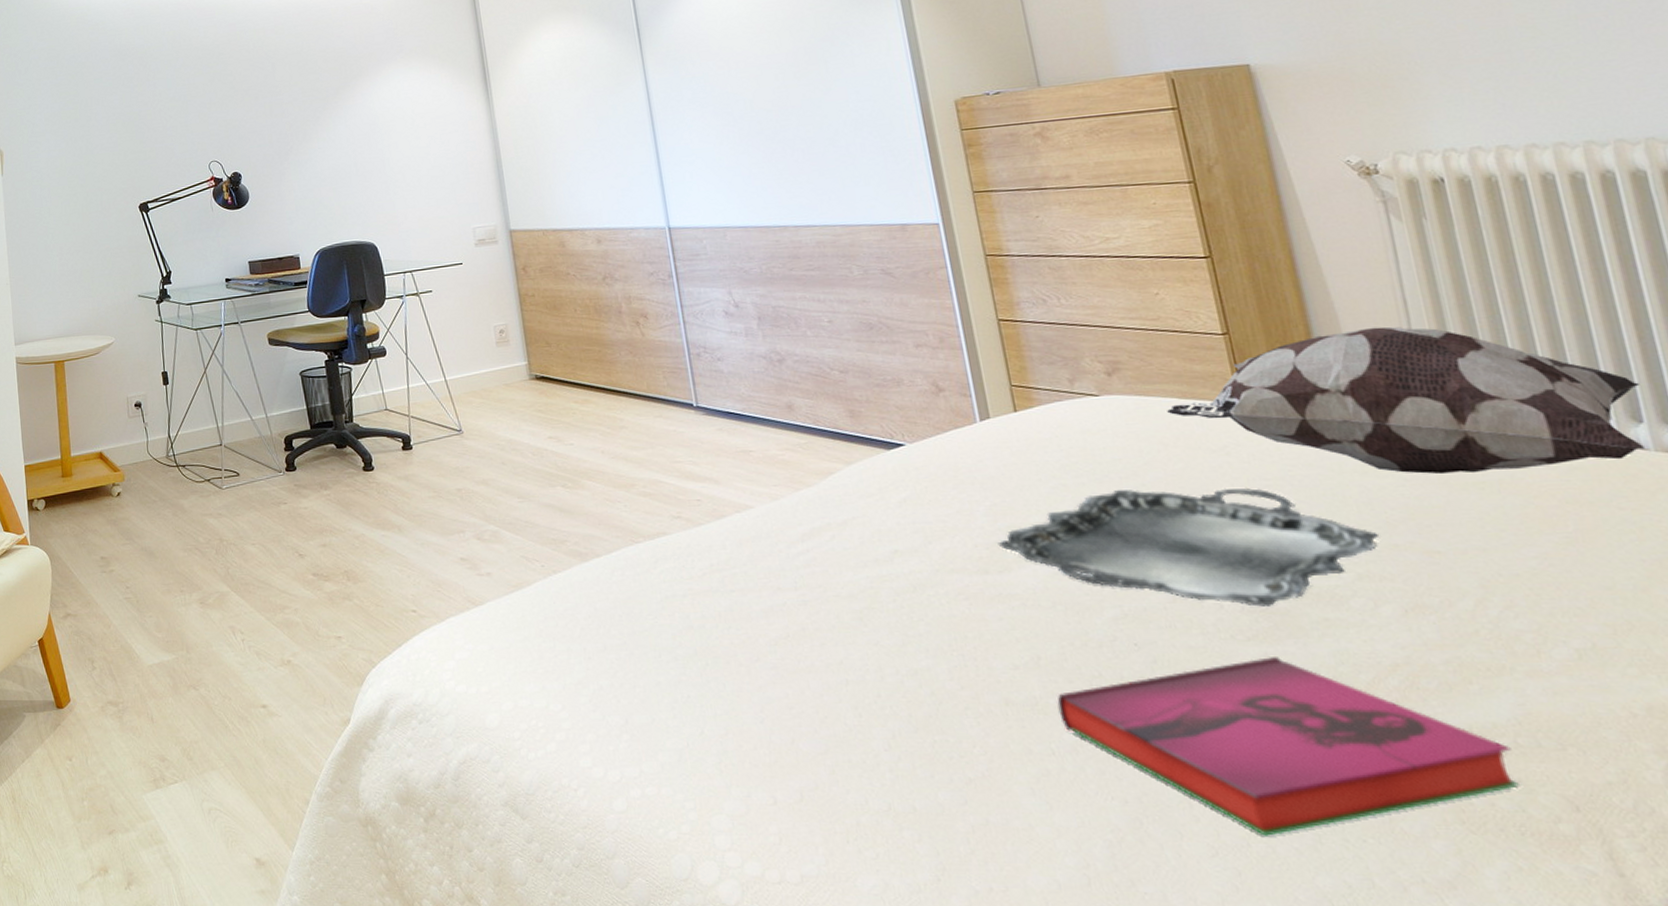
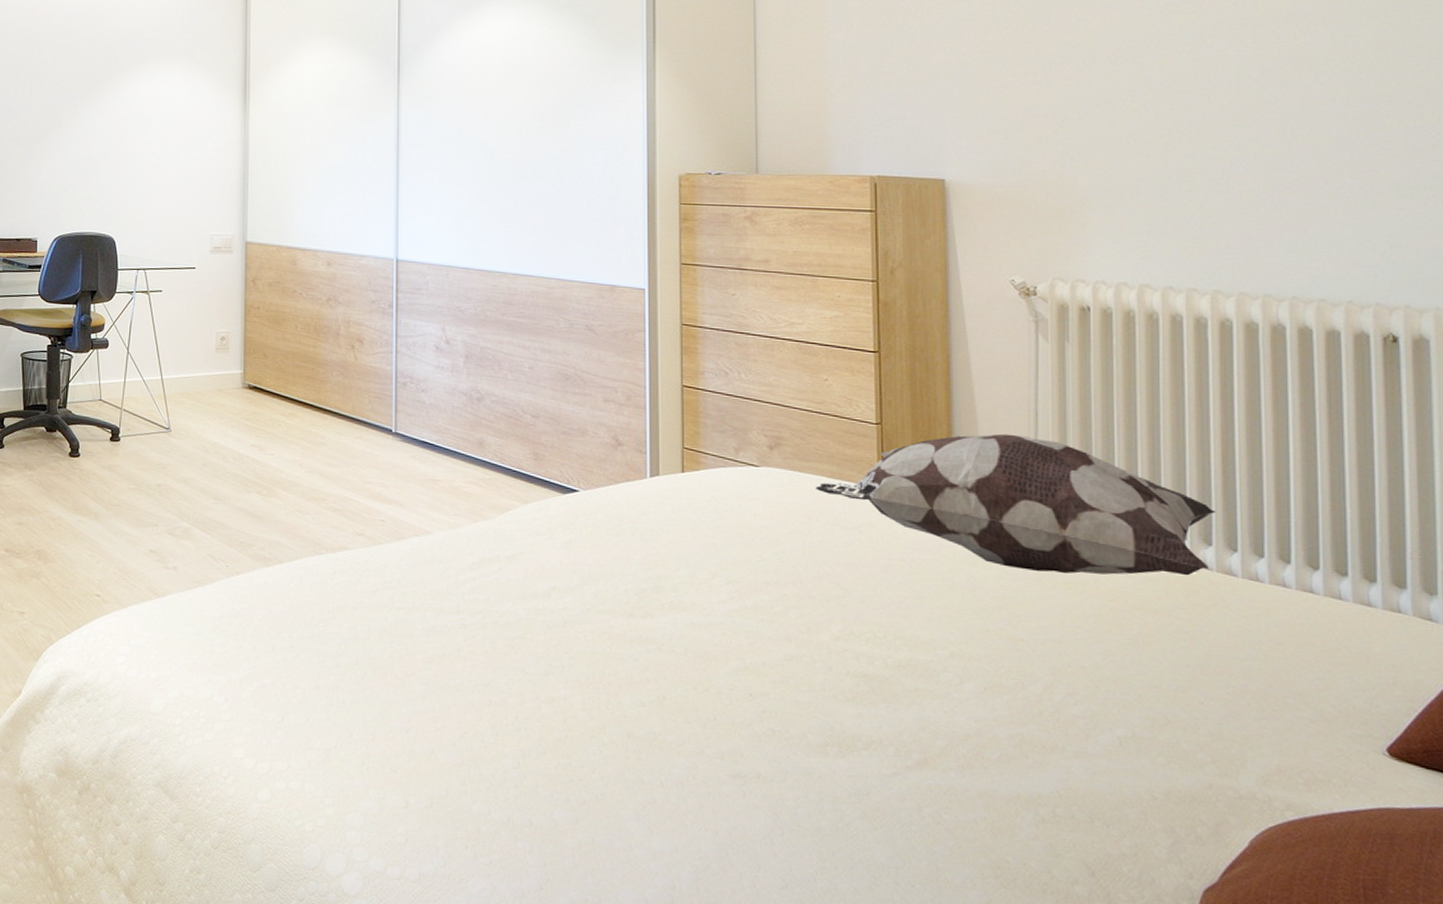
serving tray: present [997,487,1380,607] -> none [646,554,976,673]
hardback book: present [1057,657,1521,836] -> none [673,717,1051,875]

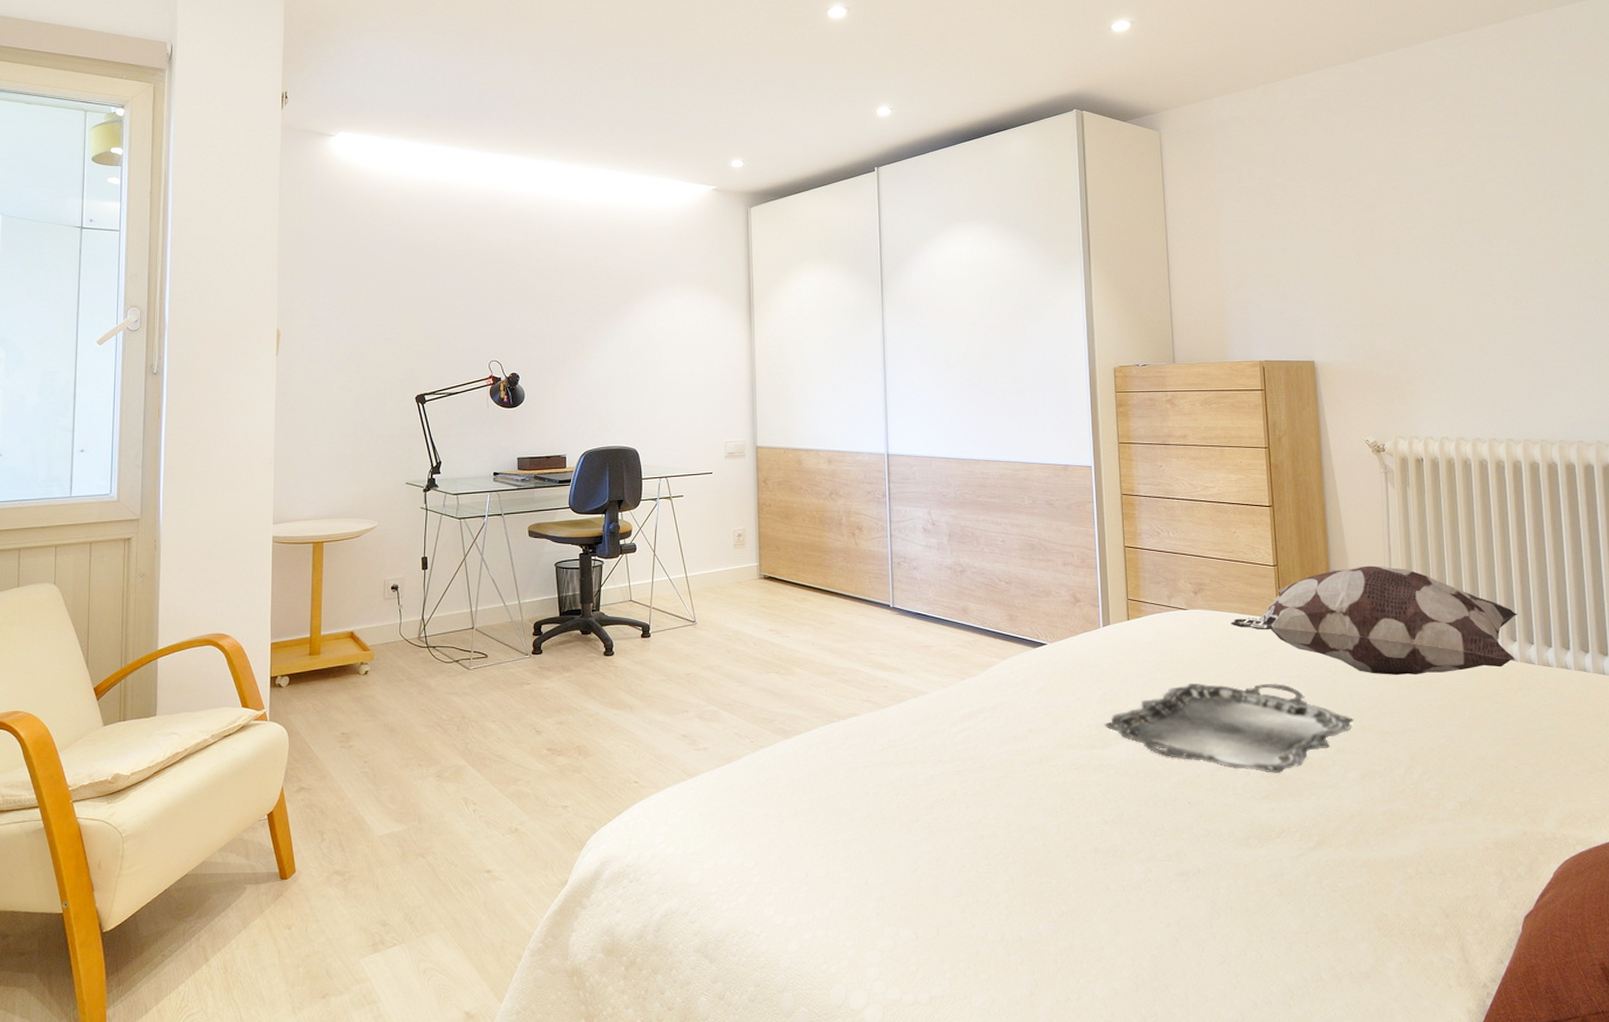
serving tray: none [646,554,976,673] -> present [1104,683,1354,773]

